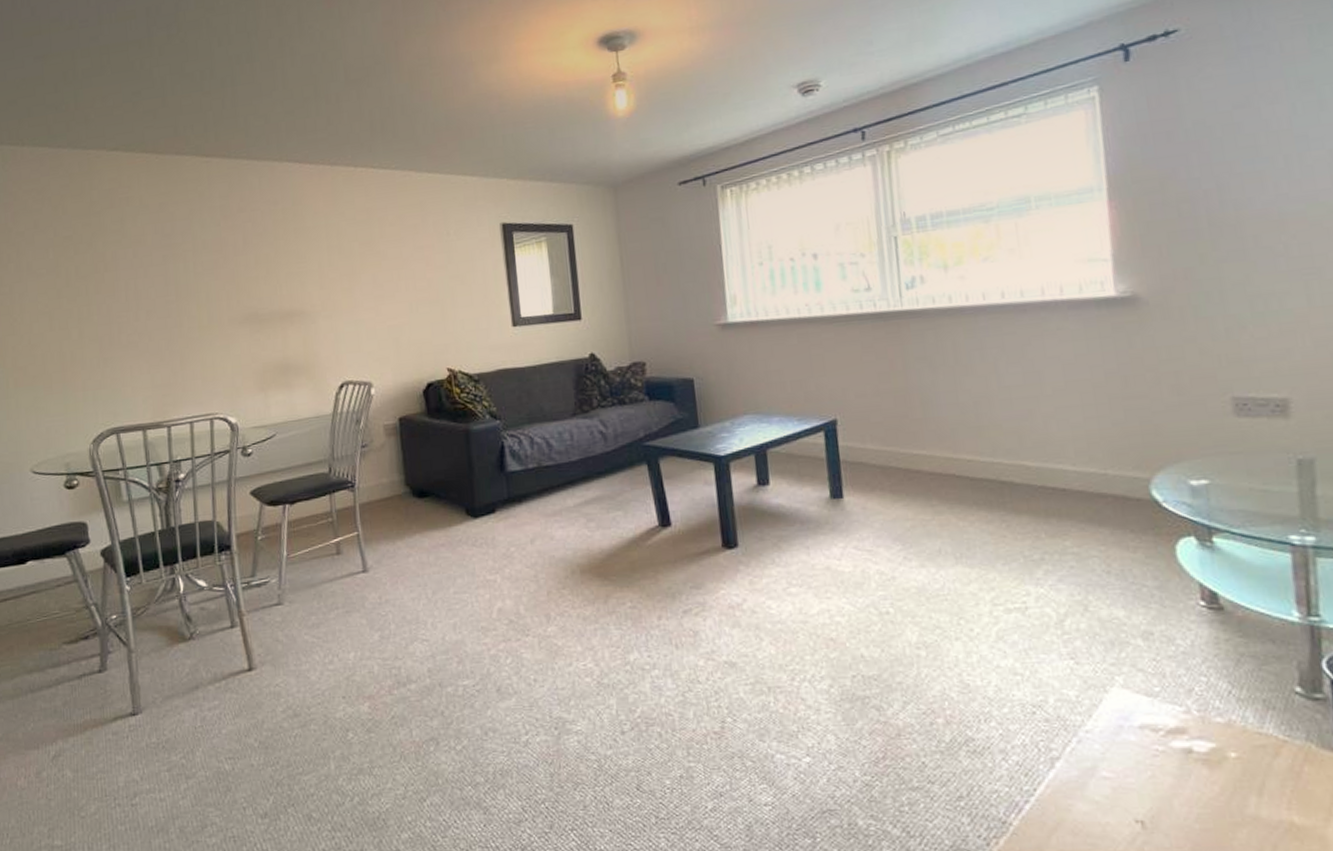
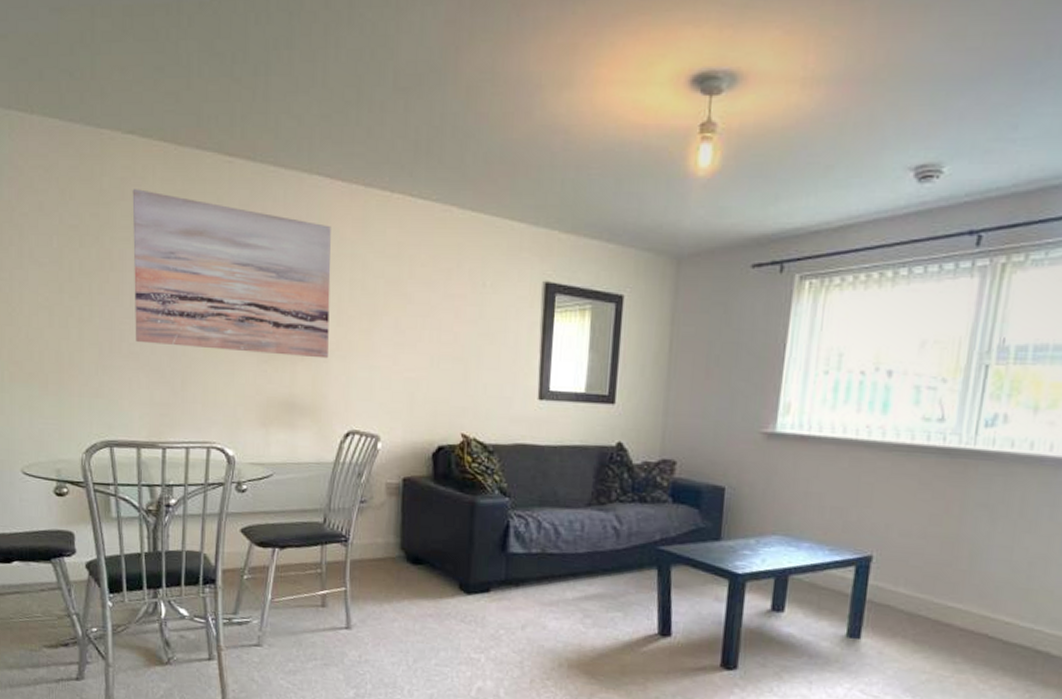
wall art: none [120,196,315,332] -> present [132,189,331,359]

